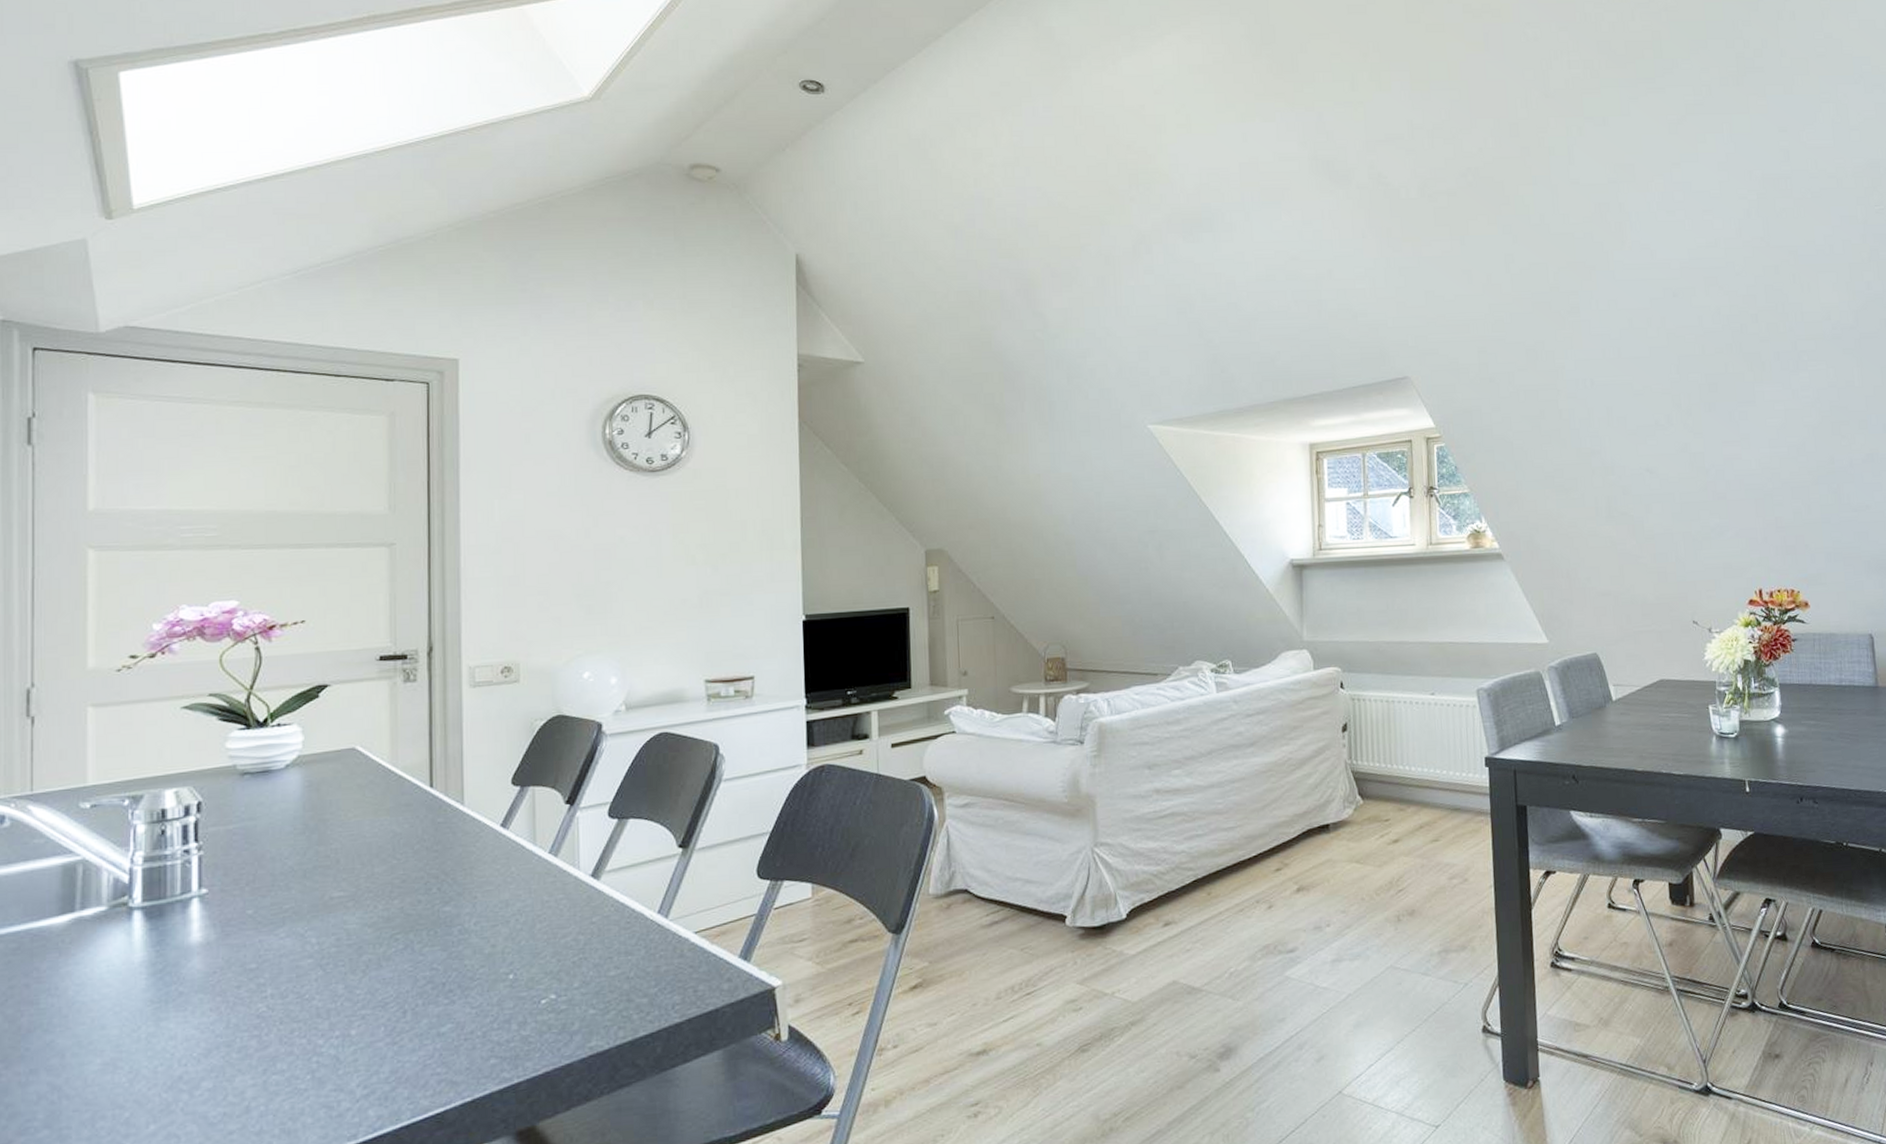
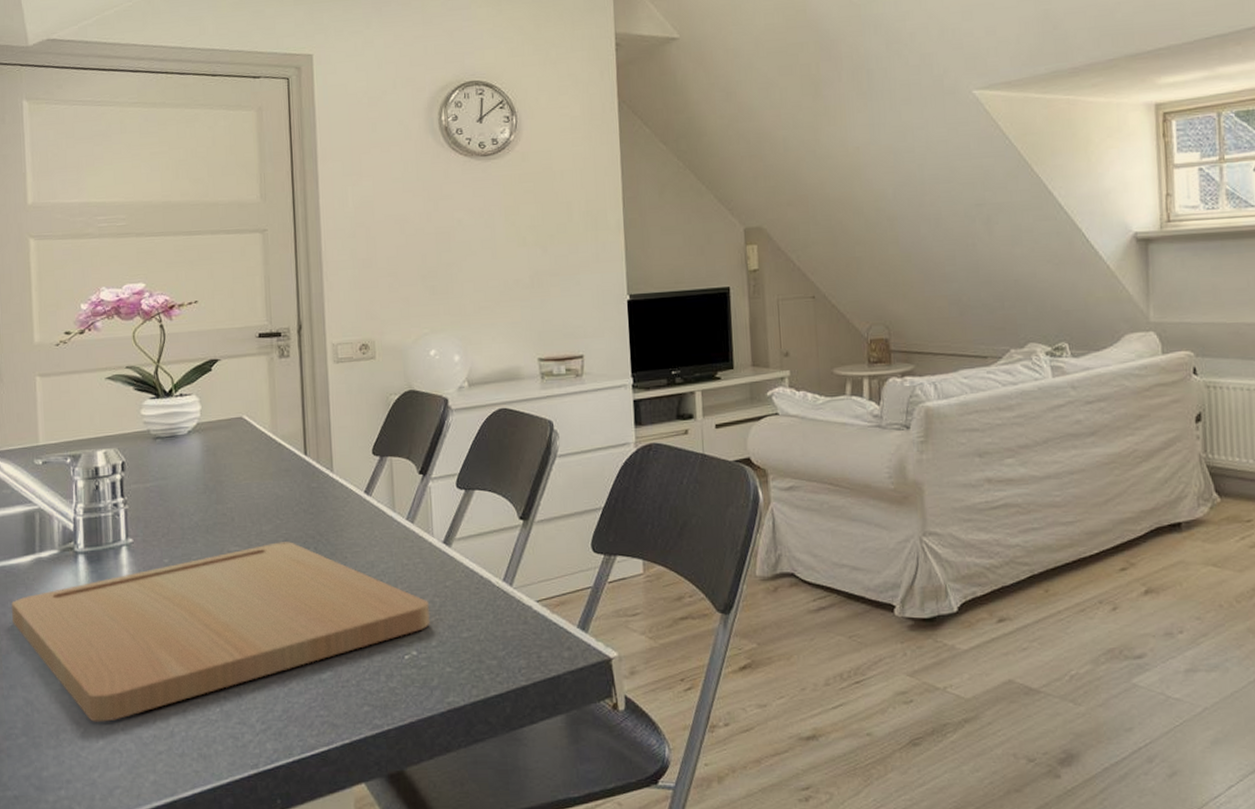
cutting board: none [38,883,573,1104] -> present [12,542,431,722]

